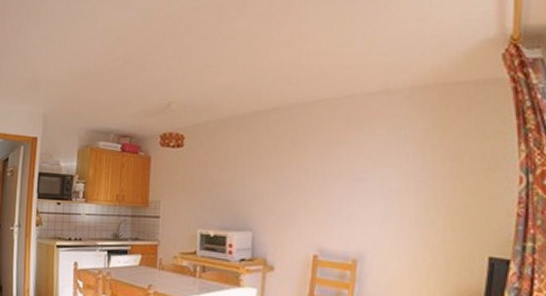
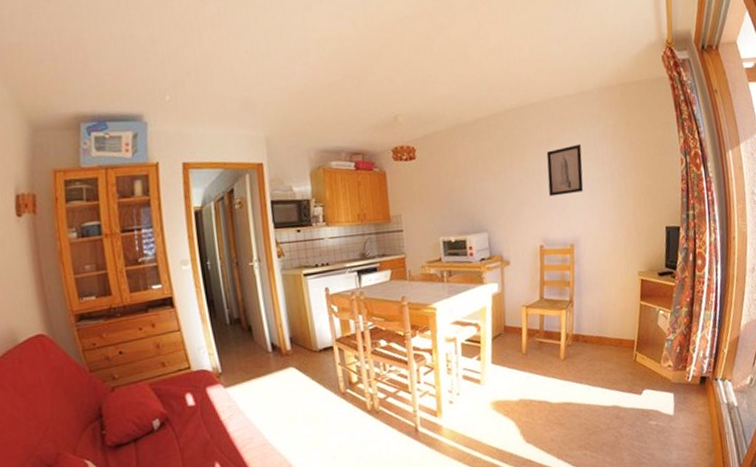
wall art: none [332,147,379,203] -> present [546,143,584,197]

